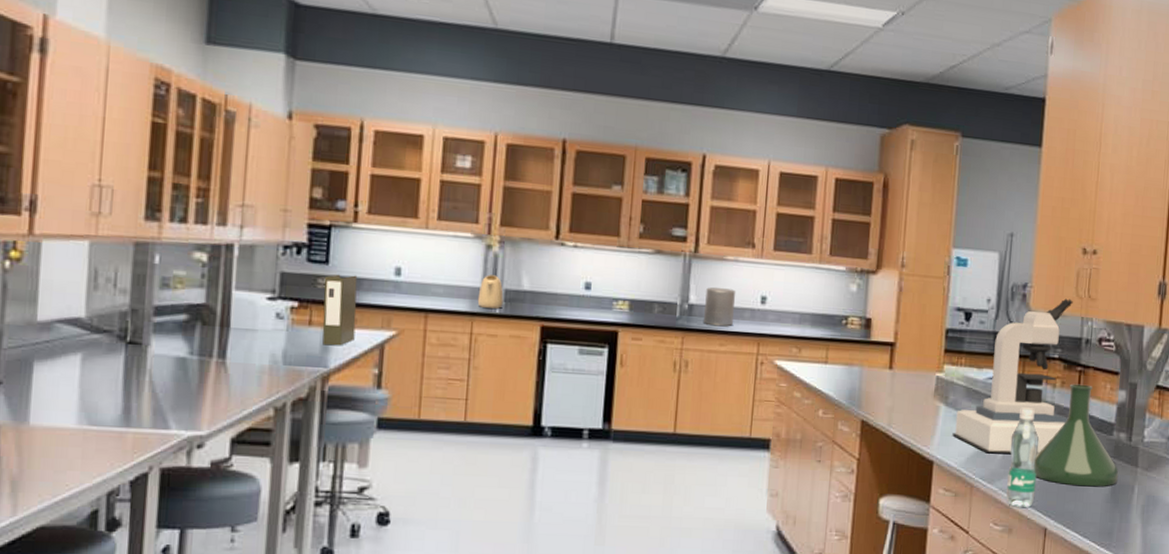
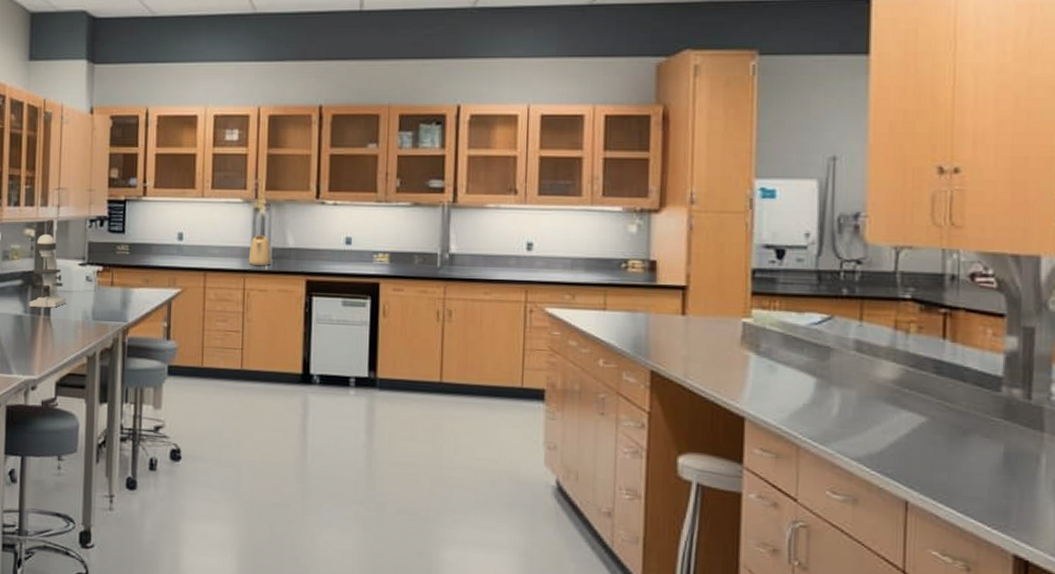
microscope: none [197,242,248,349] -> present [29,219,66,308]
binder: present [322,274,358,346] -> none [121,241,148,303]
container: present [704,287,736,327] -> none [466,236,499,275]
microscope: present [952,298,1073,455] -> none [768,228,931,412]
bottle: present [1006,407,1040,507] -> none [847,357,890,475]
flask: present [1034,383,1119,487] -> none [884,328,1014,455]

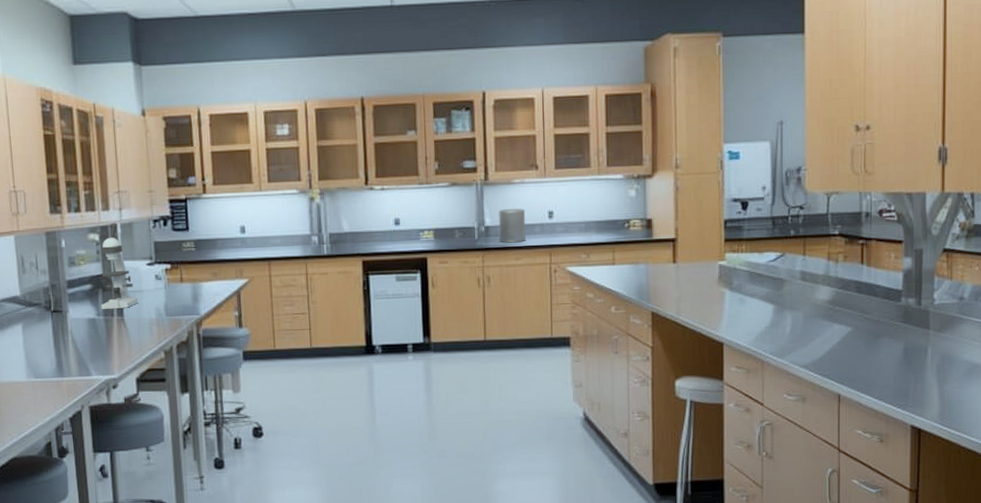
kettle: present [248,235,271,267] -> none [308,222,329,252]
container: none [466,236,499,275] -> present [499,209,526,243]

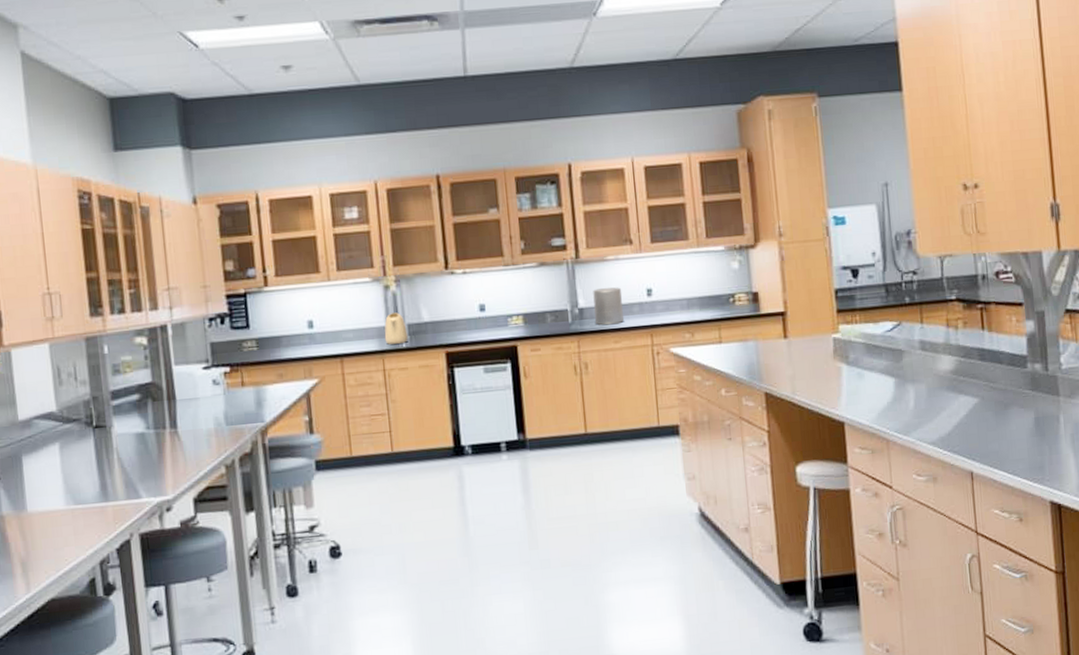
microscope: present [101,223,138,309] -> none [150,323,193,422]
kettle: none [308,222,329,252] -> present [384,312,408,345]

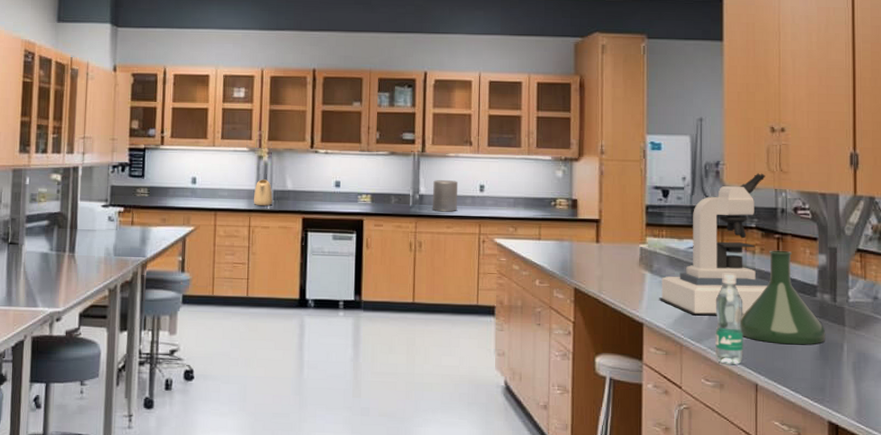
microscope: none [859,237,977,406] -> present [659,173,770,316]
bottle: none [920,354,955,455] -> present [715,273,743,364]
flask: none [948,321,1041,425] -> present [740,250,826,345]

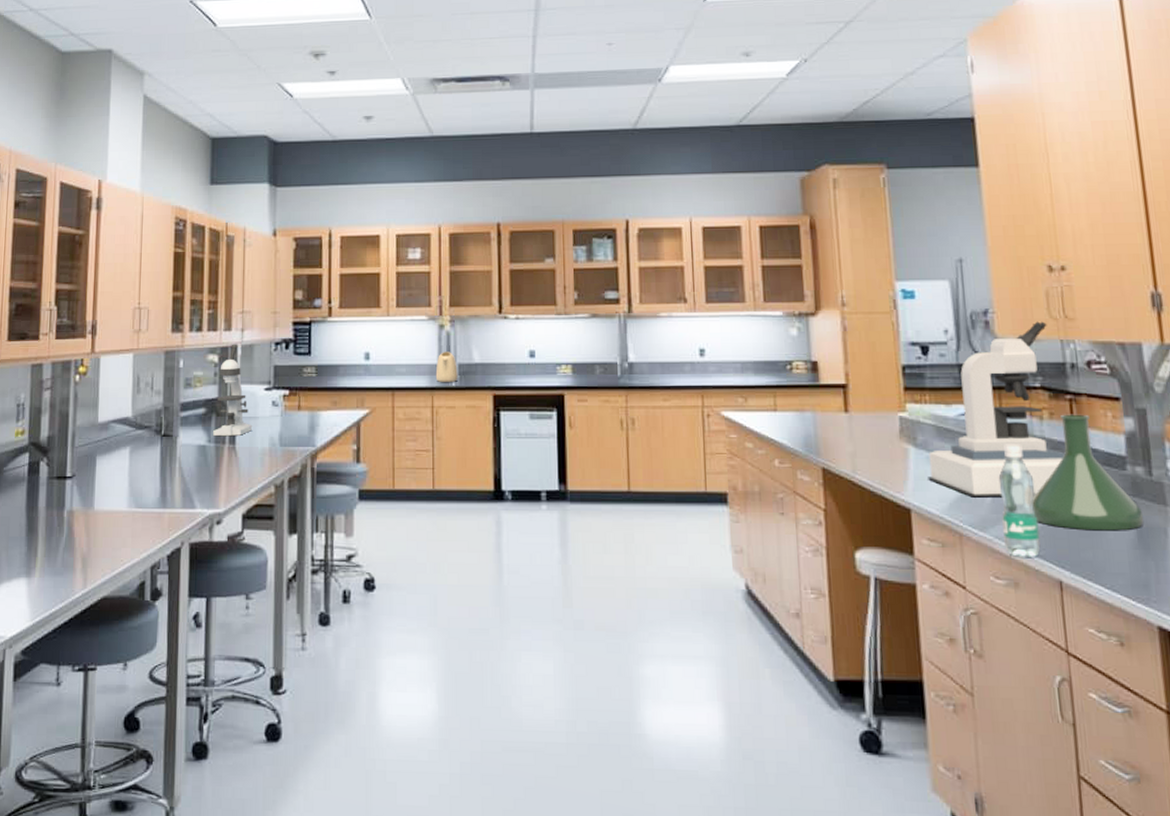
microscope: none [55,165,90,246] -> present [213,344,252,436]
container: present [433,180,458,212] -> none [644,345,674,382]

